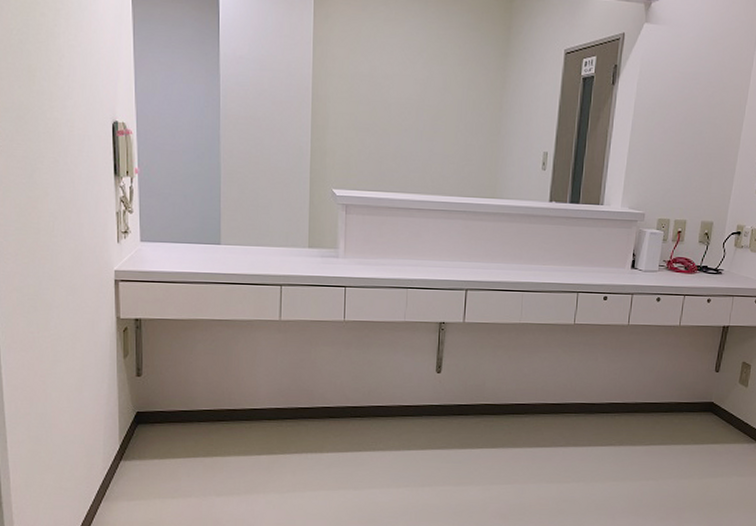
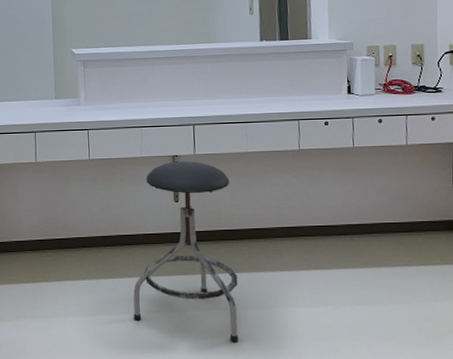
stool: none [380,329,498,516] -> present [133,161,238,341]

